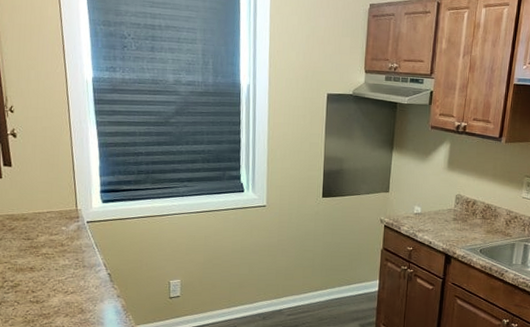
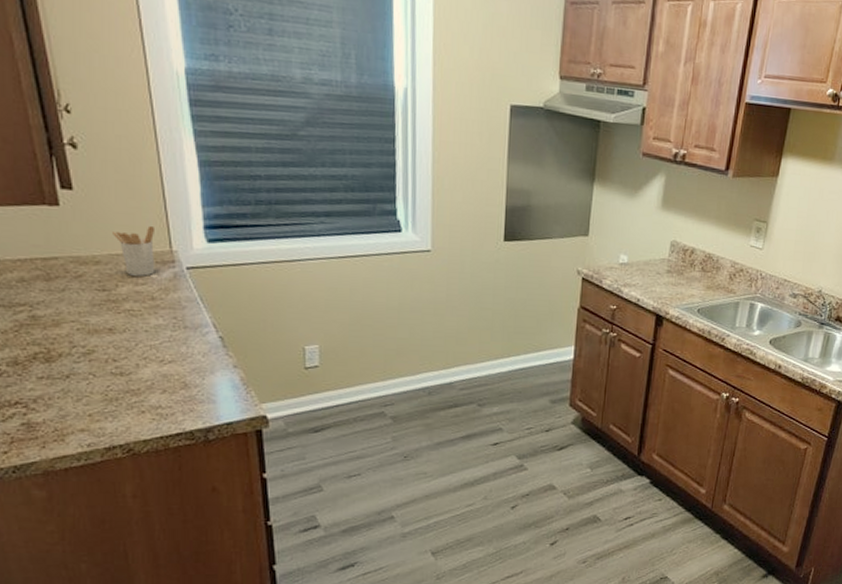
utensil holder: none [37,192,66,229] -> present [113,226,156,276]

